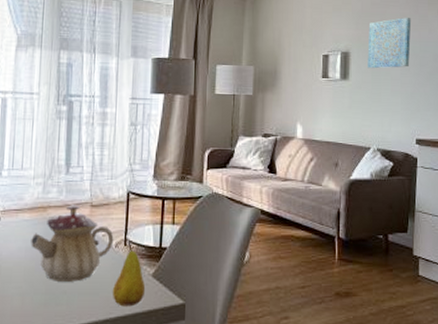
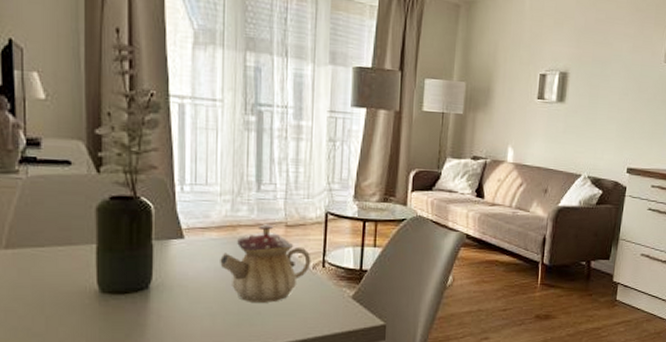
fruit: present [112,241,146,307] -> none [309,262,345,327]
wall art: present [367,18,412,69] -> none [585,38,636,92]

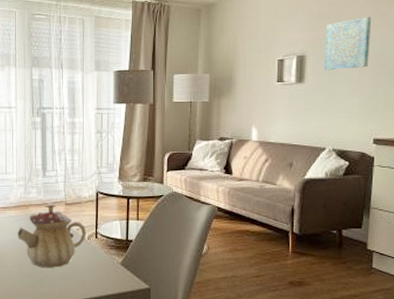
wall art: none [585,38,636,92] -> present [324,17,372,71]

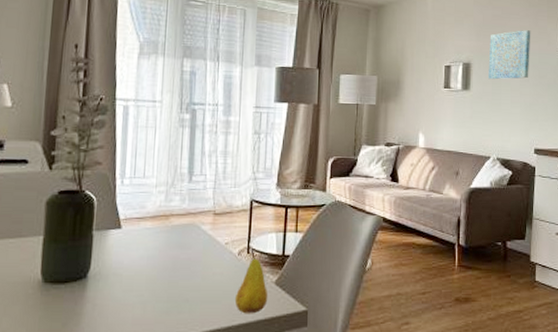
teapot: present [17,202,86,268] -> none [153,212,237,289]
fruit: none [86,234,115,289] -> present [234,249,268,314]

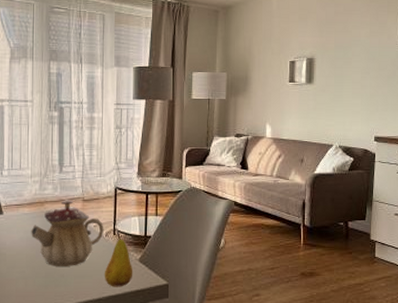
teapot: none [153,212,237,289] -> present [31,199,104,266]
wall art: present [488,30,531,80] -> none [331,25,372,73]

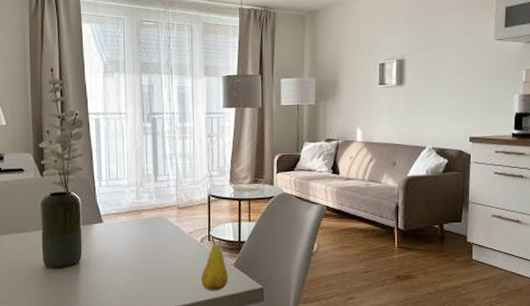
teapot: present [31,199,104,266] -> none [130,207,199,272]

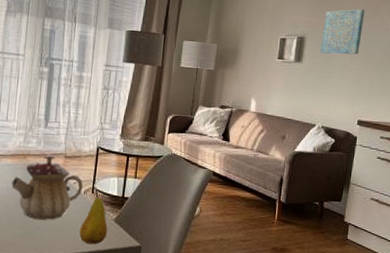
teapot: none [130,207,199,272] -> present [11,153,83,220]
wall art: none [422,23,465,74] -> present [320,9,365,55]

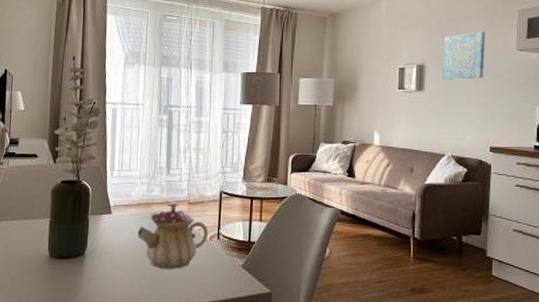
fruit: present [79,189,108,245] -> none [207,235,236,293]

